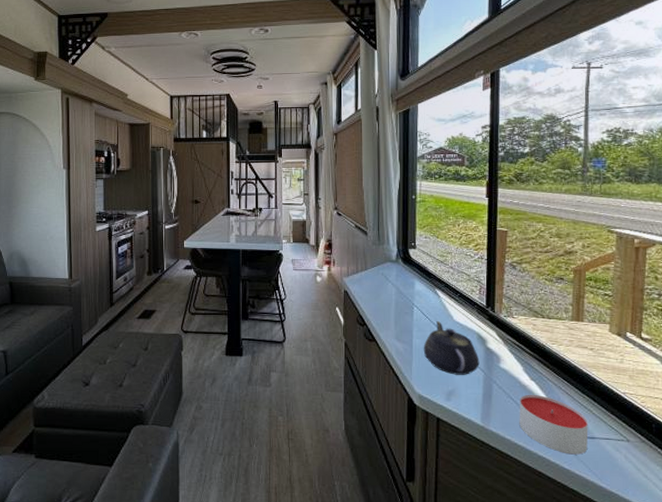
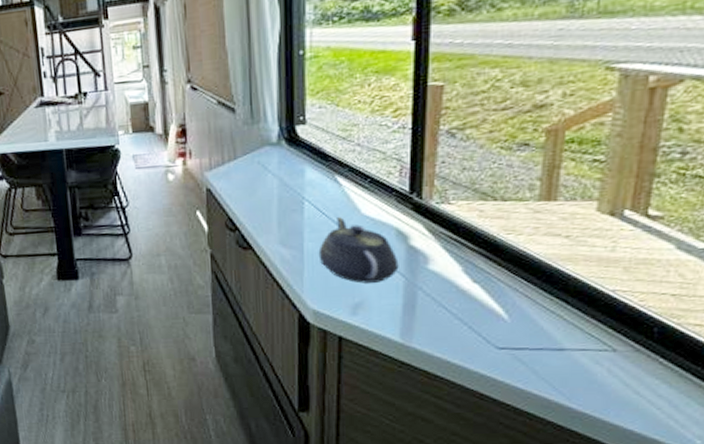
candle: present [519,394,589,455] -> none [454,300,556,371]

